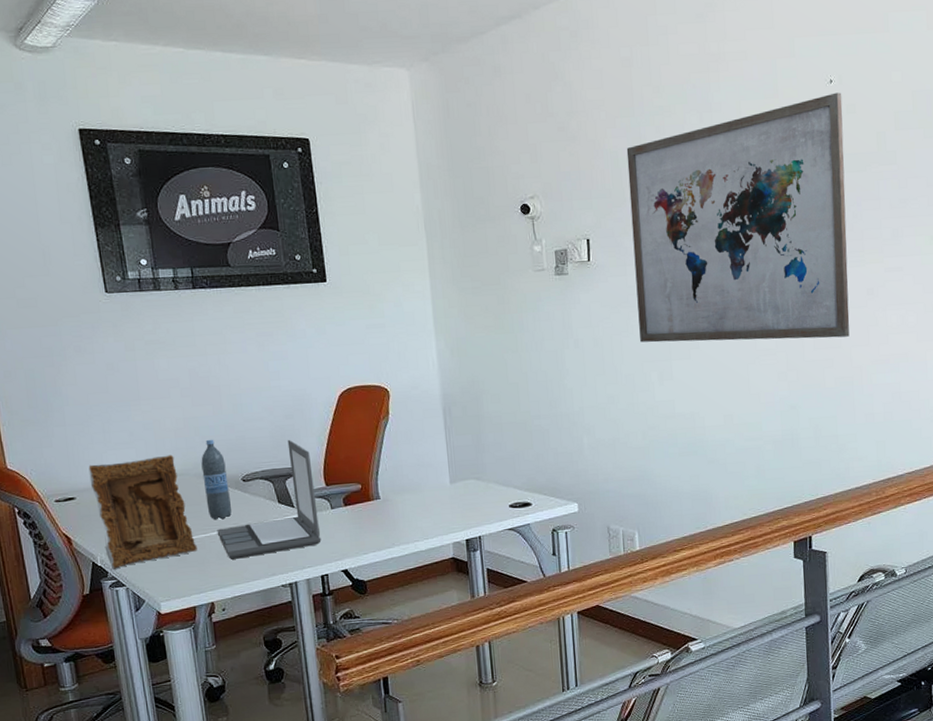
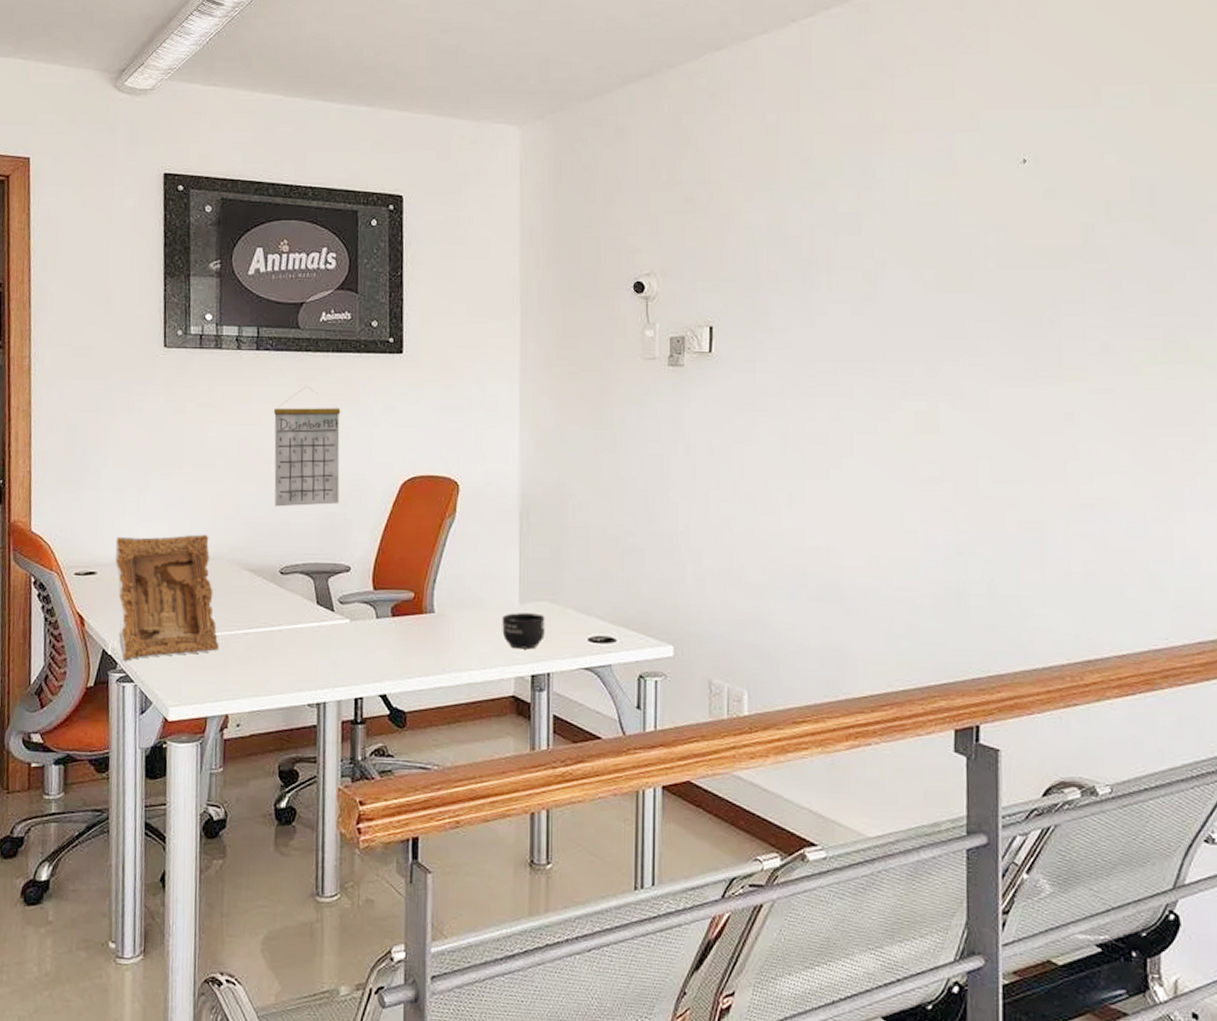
water bottle: present [201,439,232,520] -> none [236,521,264,617]
calendar: none [217,317,286,425] -> present [274,385,341,507]
laptop: present [217,439,321,559] -> none [243,530,361,666]
mug: none [437,490,474,520] -> present [502,613,545,649]
wall art: present [626,92,850,343] -> none [765,174,1041,471]

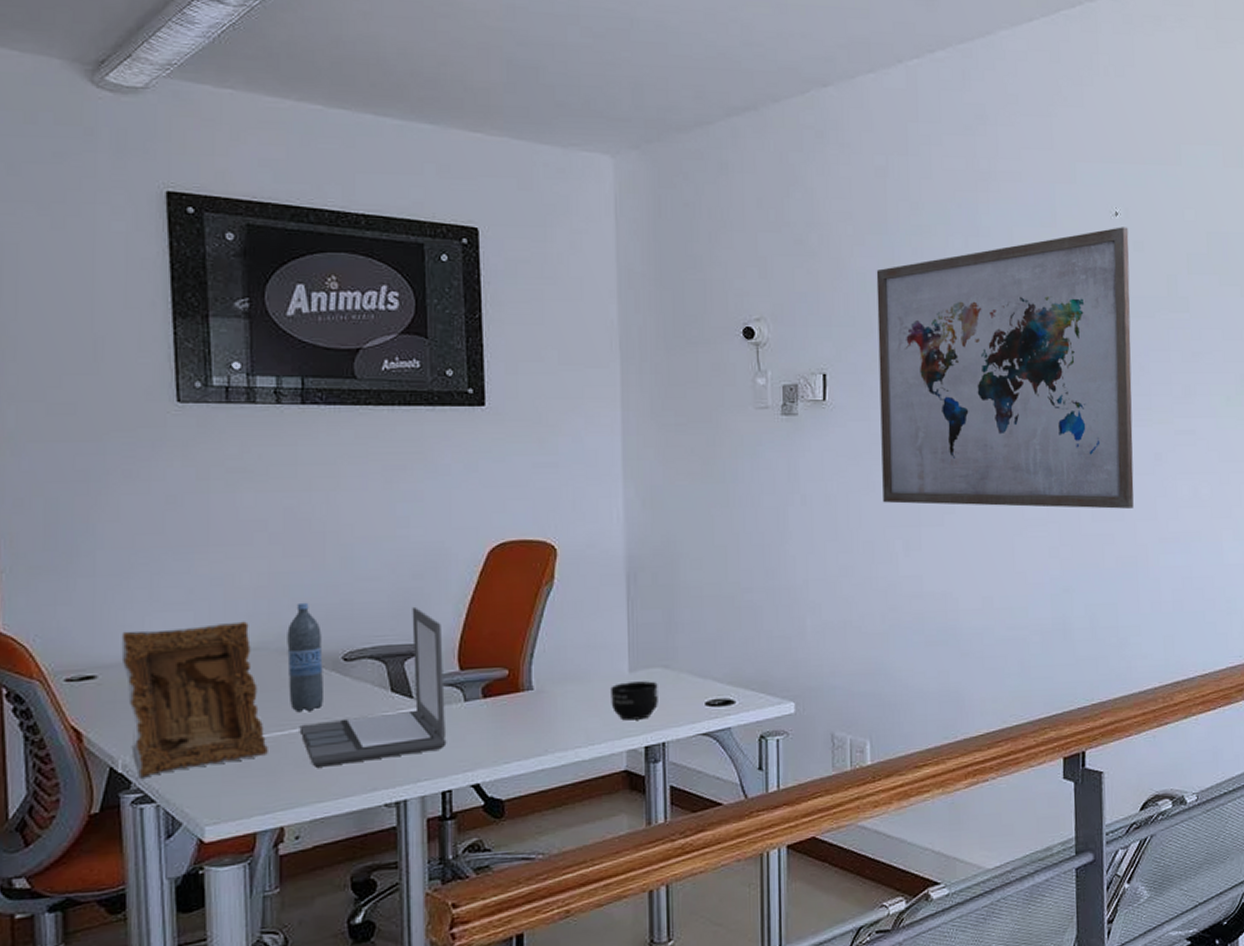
water bottle: none [236,521,264,617] -> present [287,602,323,713]
laptop: none [243,530,361,666] -> present [299,606,447,767]
calendar: present [274,385,341,507] -> none [328,444,414,585]
wall art: none [765,174,1041,471] -> present [876,227,1134,509]

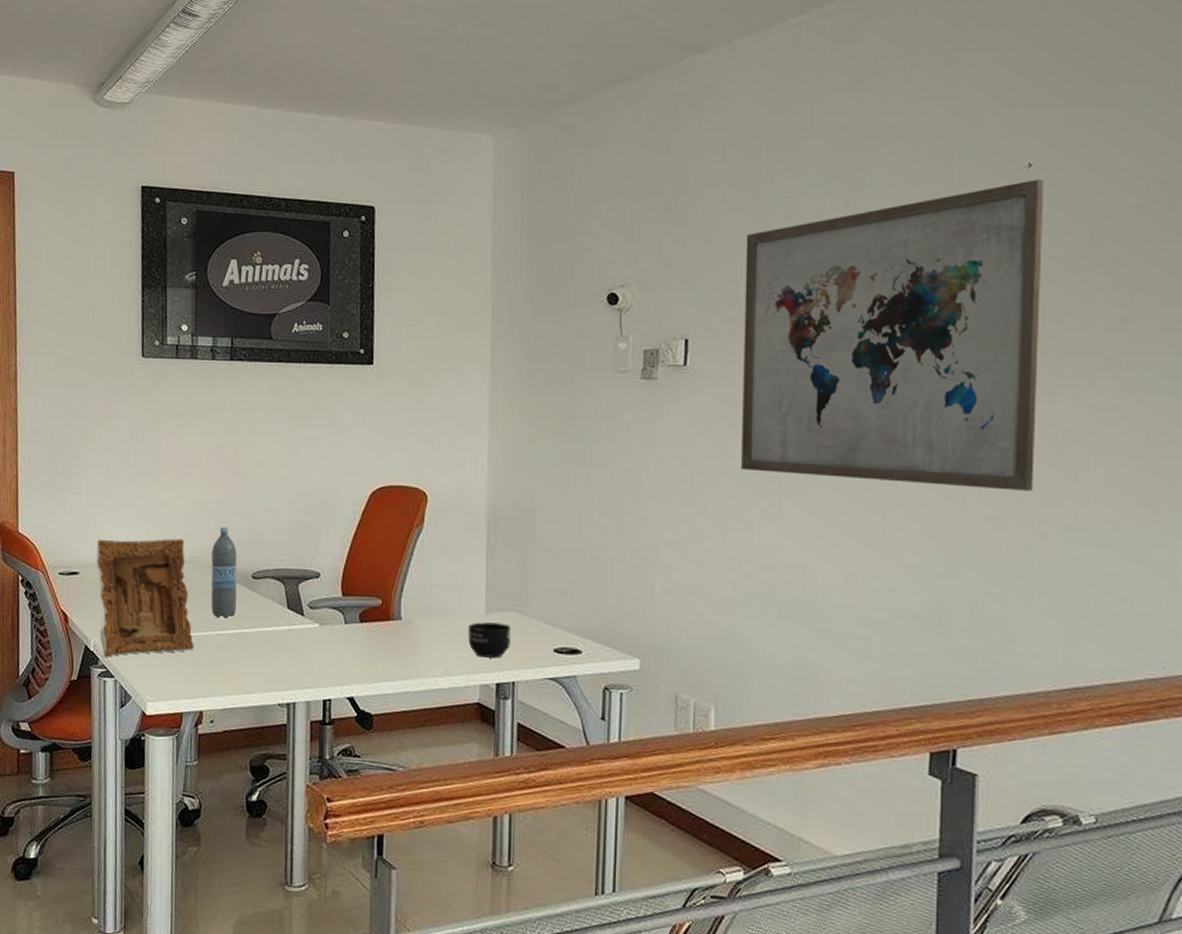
laptop: present [299,606,447,767] -> none [217,537,330,666]

